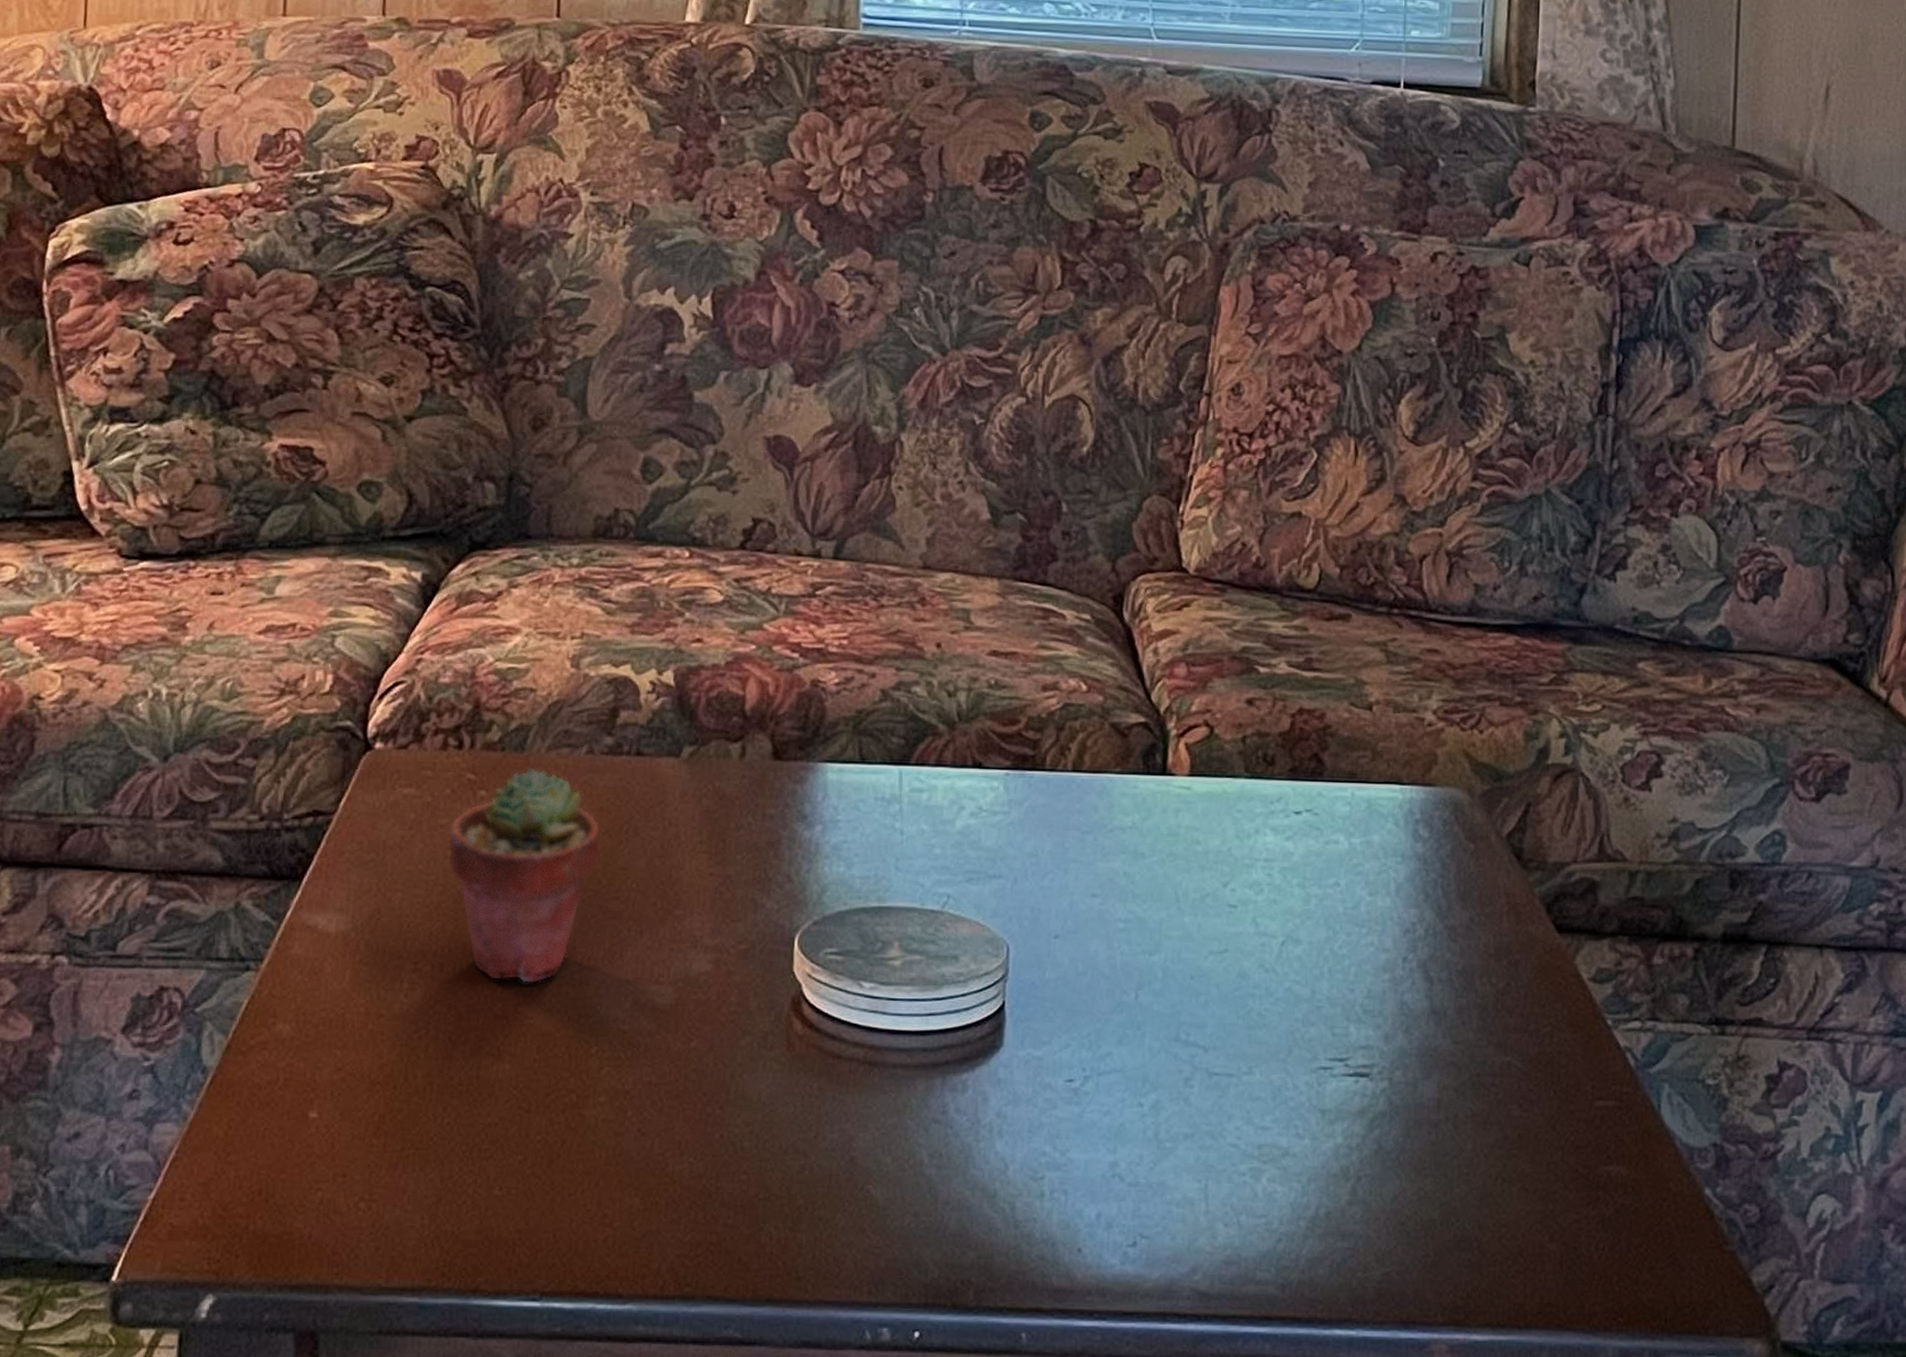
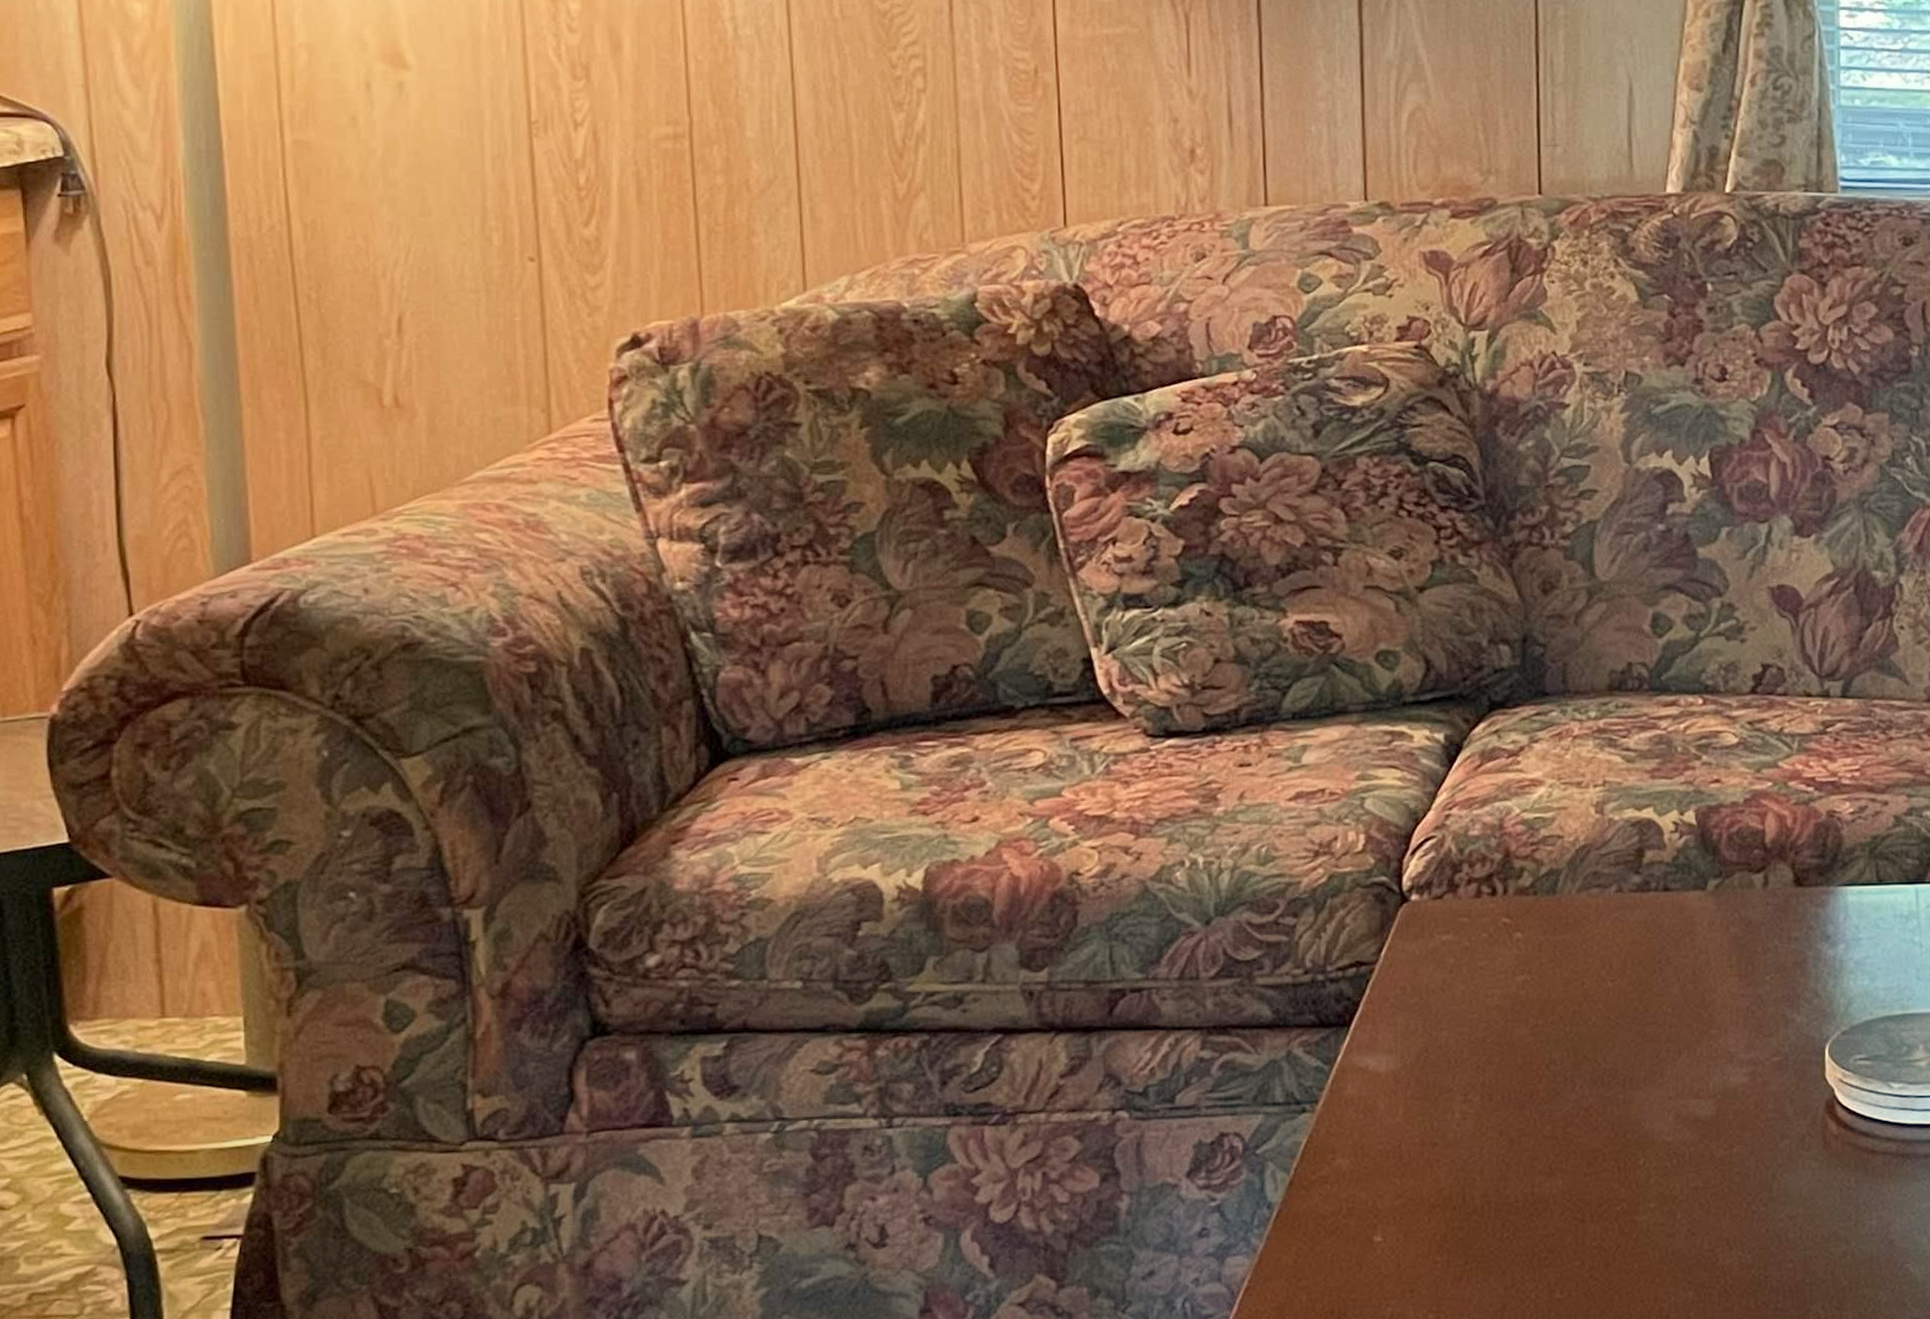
potted succulent: present [448,767,602,985] -> none [1488,908,1636,1107]

